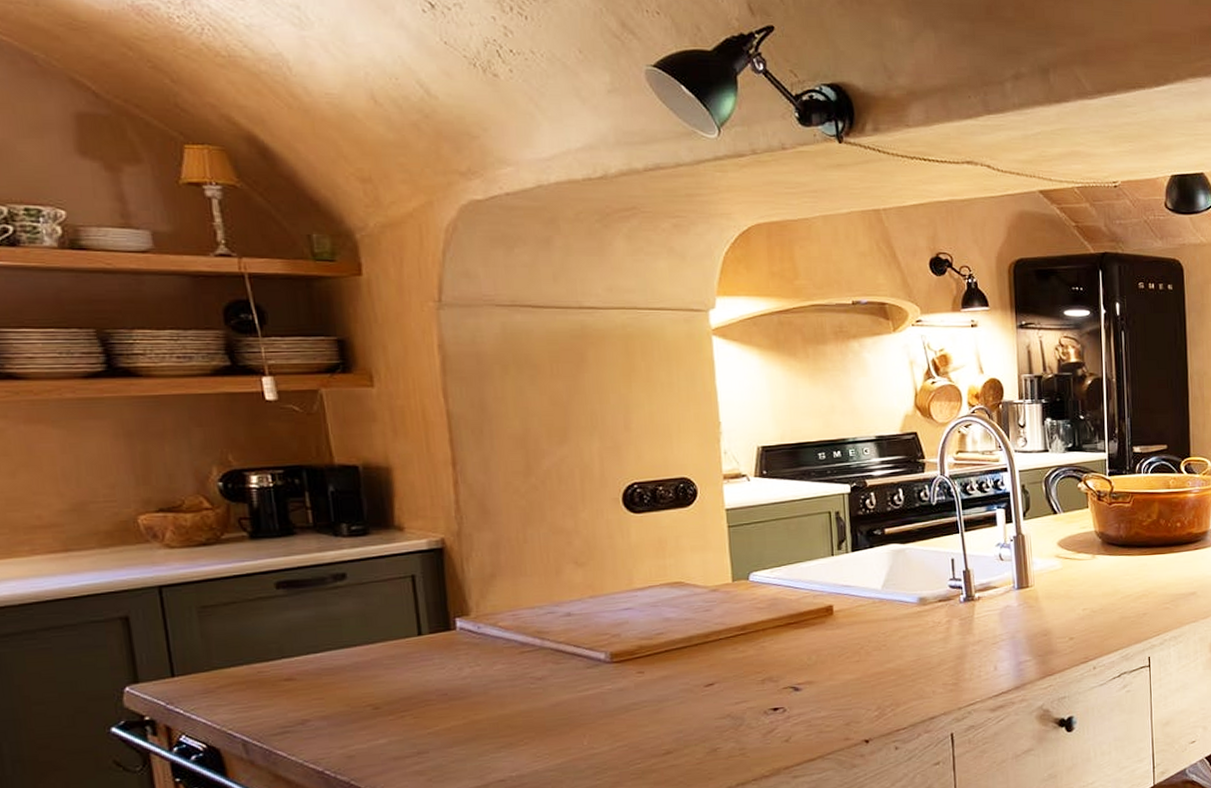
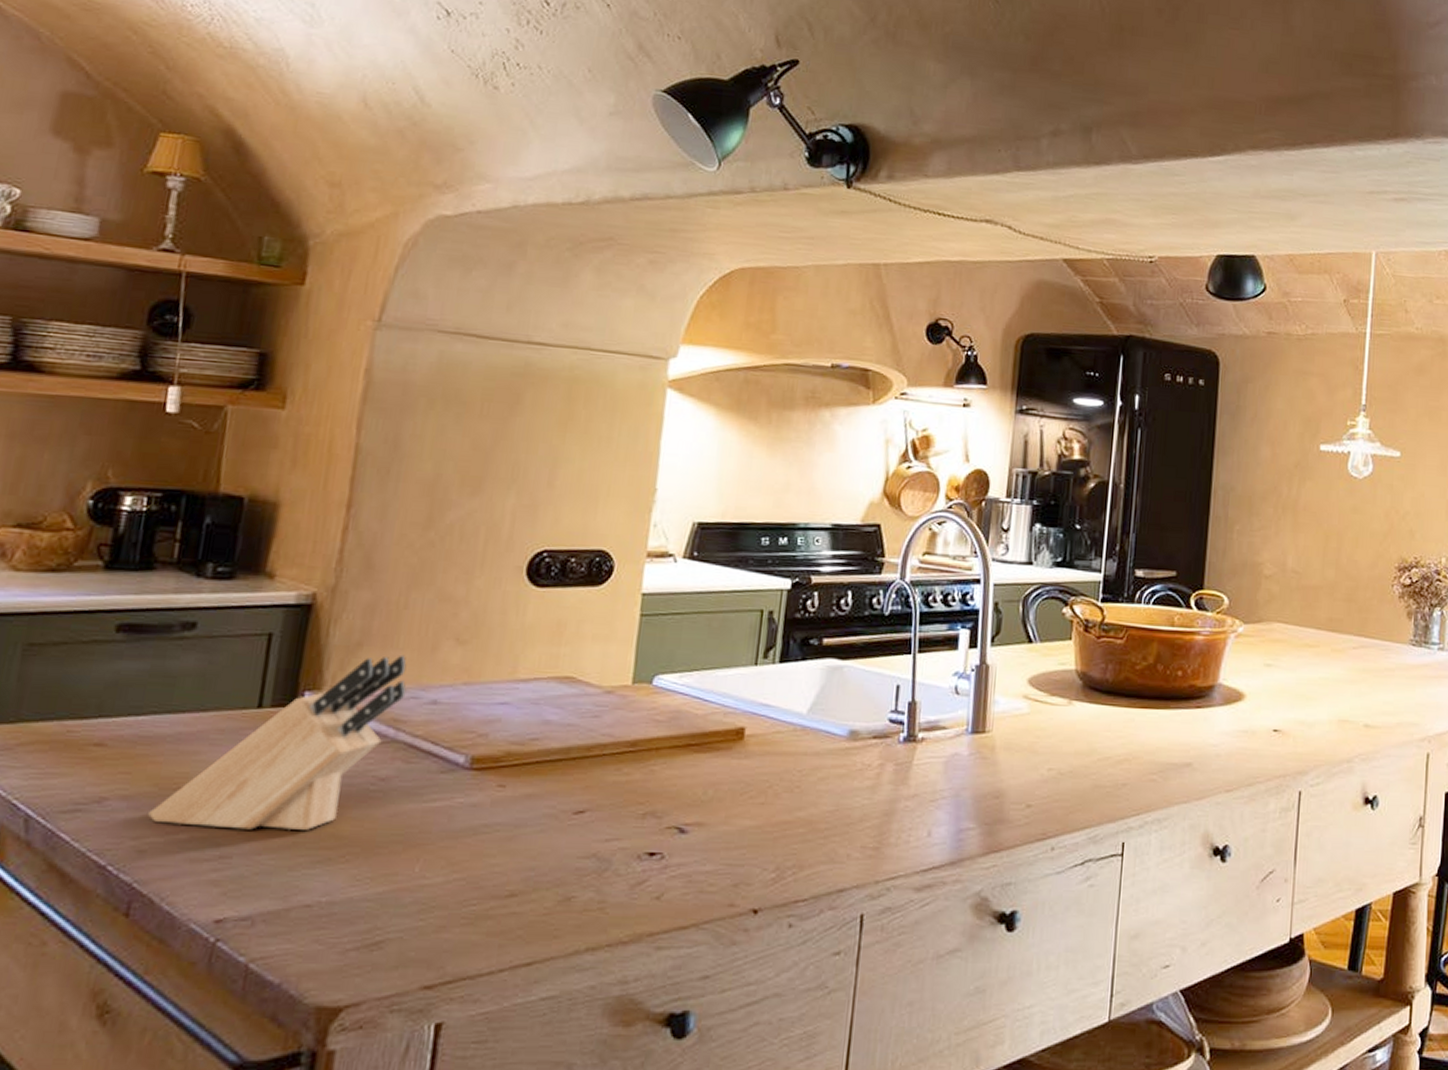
knife block: none [348,580,543,734] -> present [148,654,407,830]

